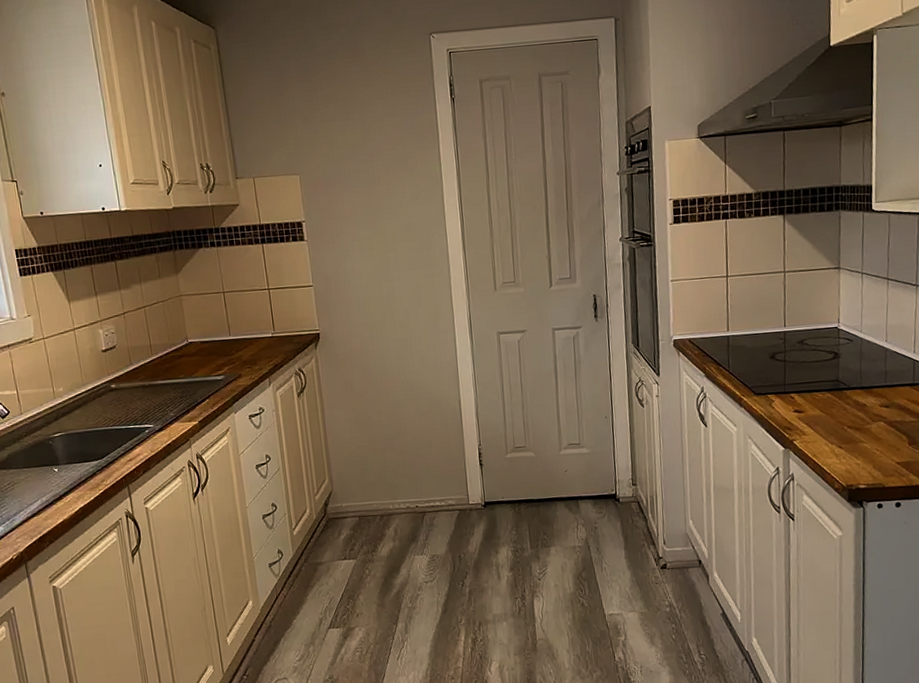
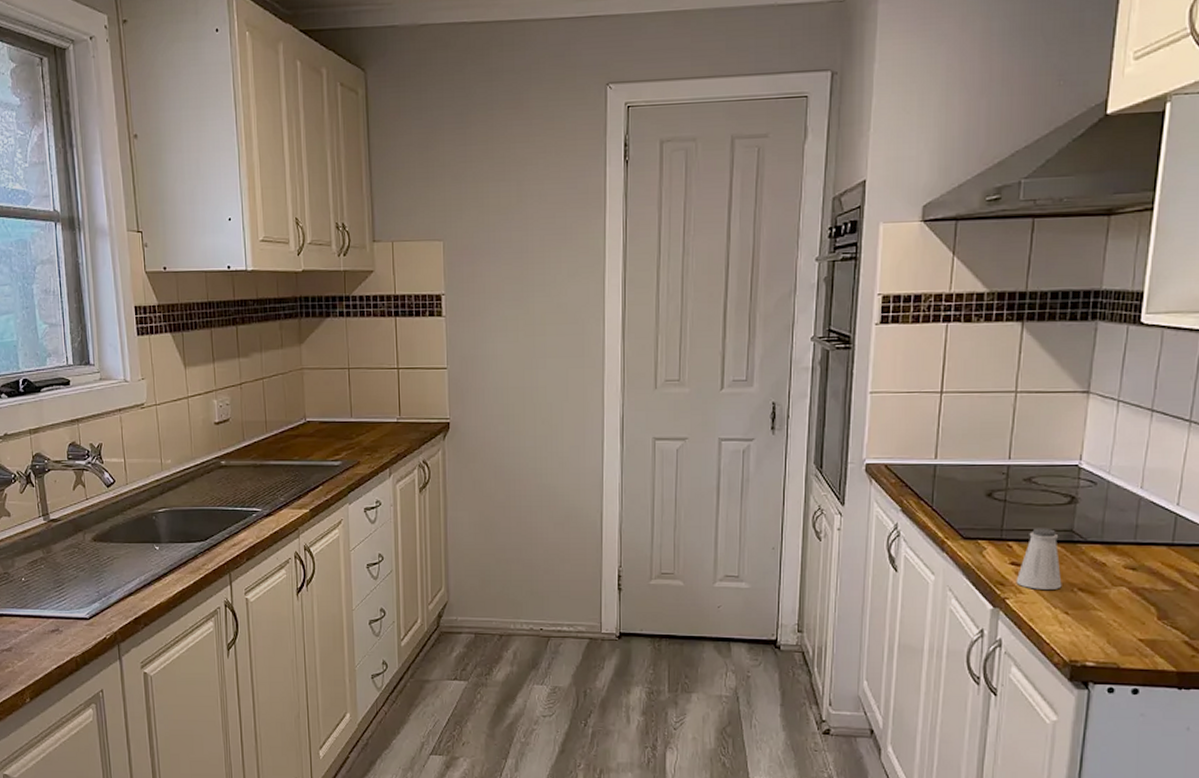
saltshaker: none [799,380,835,431] -> present [1016,528,1062,589]

